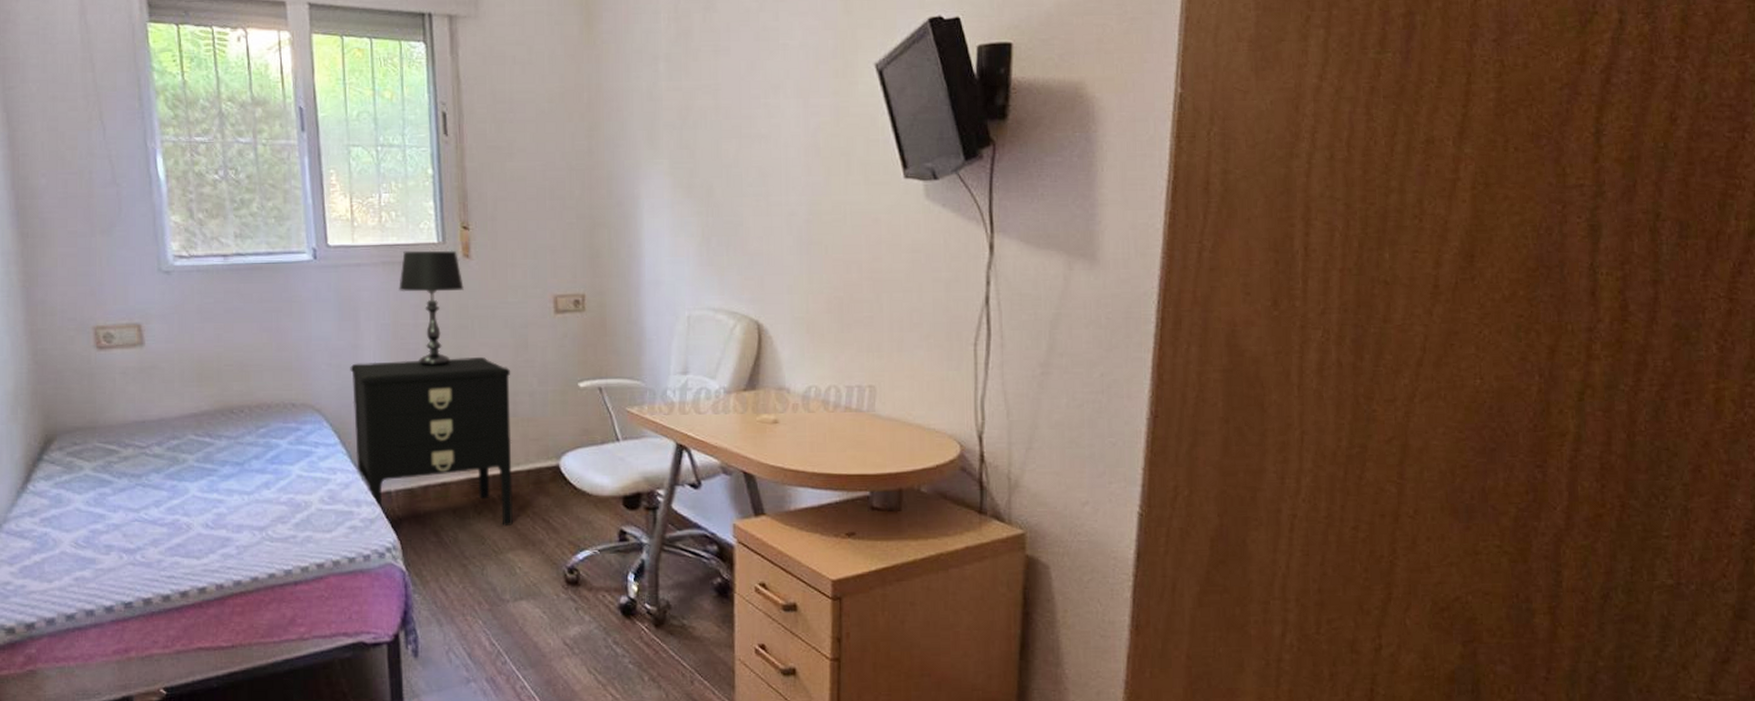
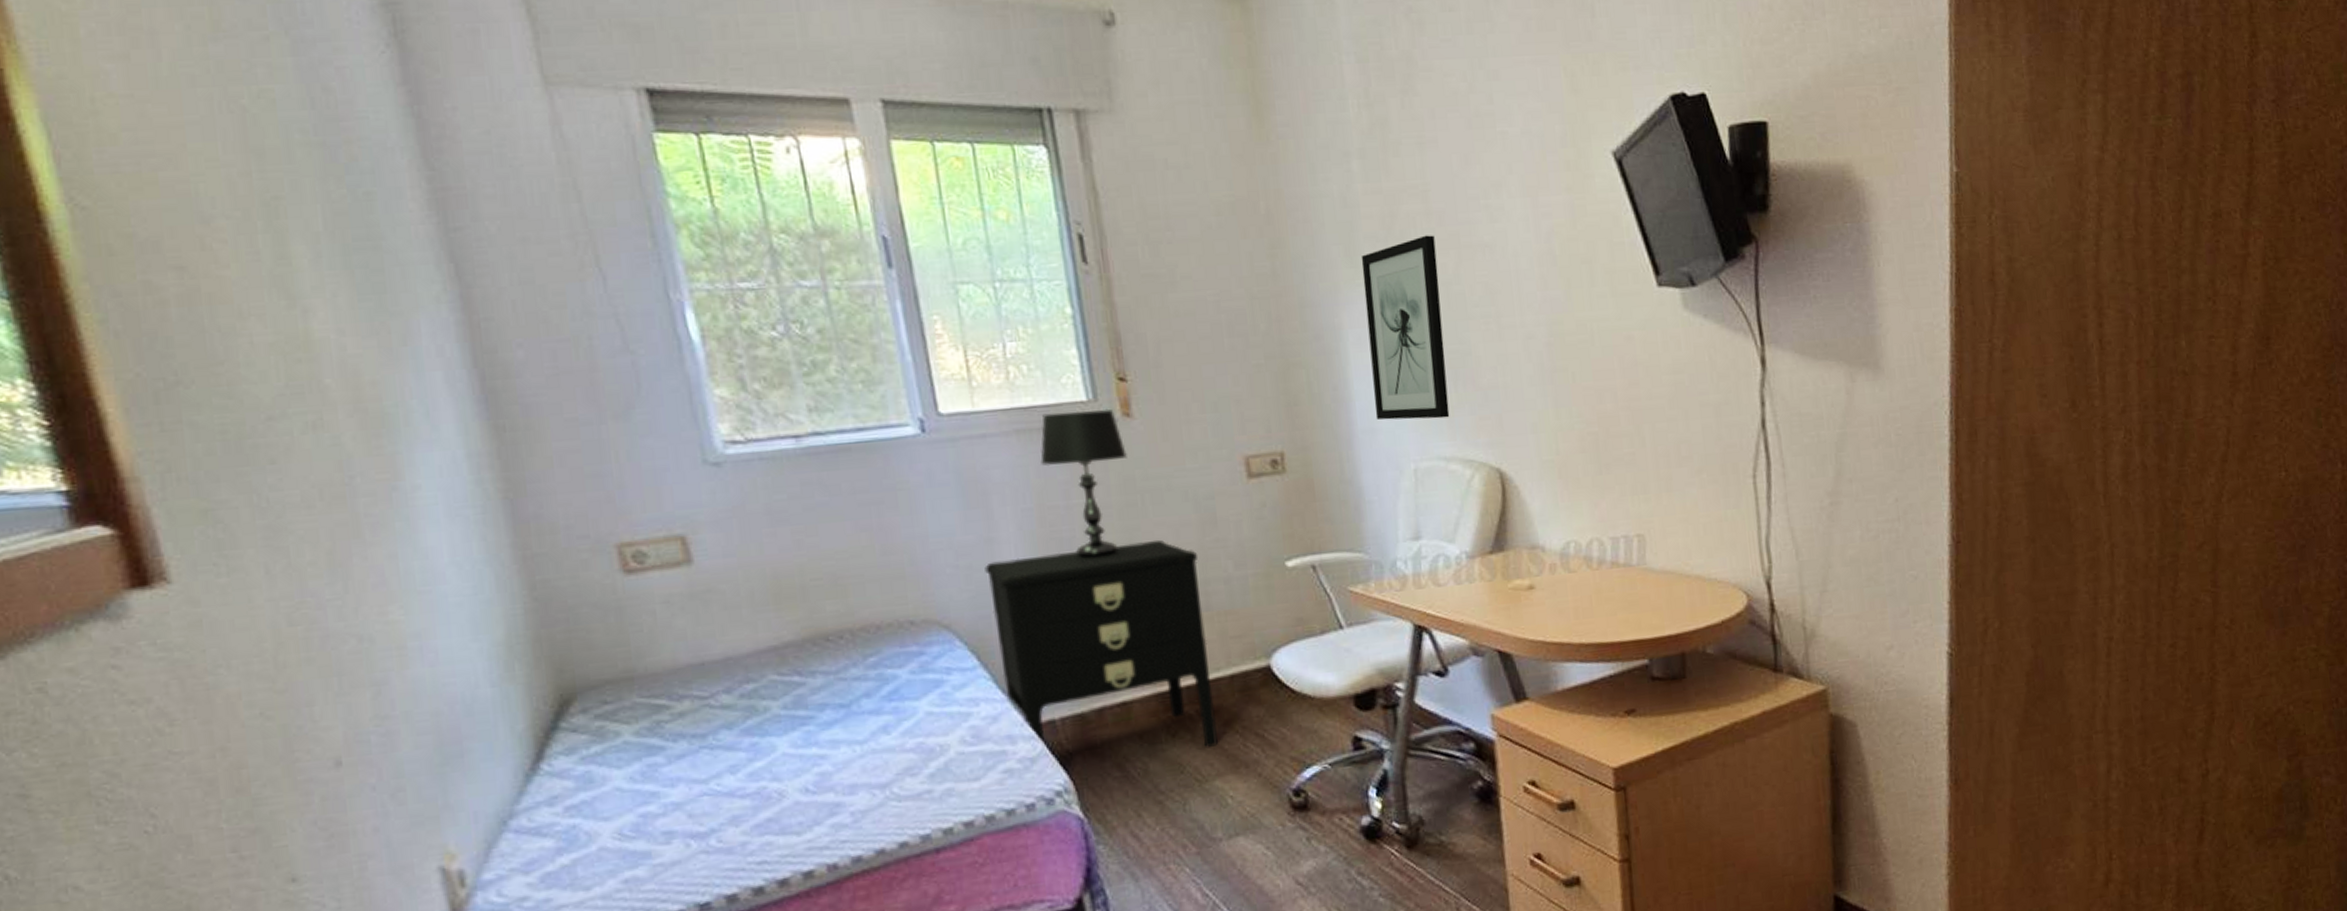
wall art: none [660,126,722,276] -> present [1360,235,1450,421]

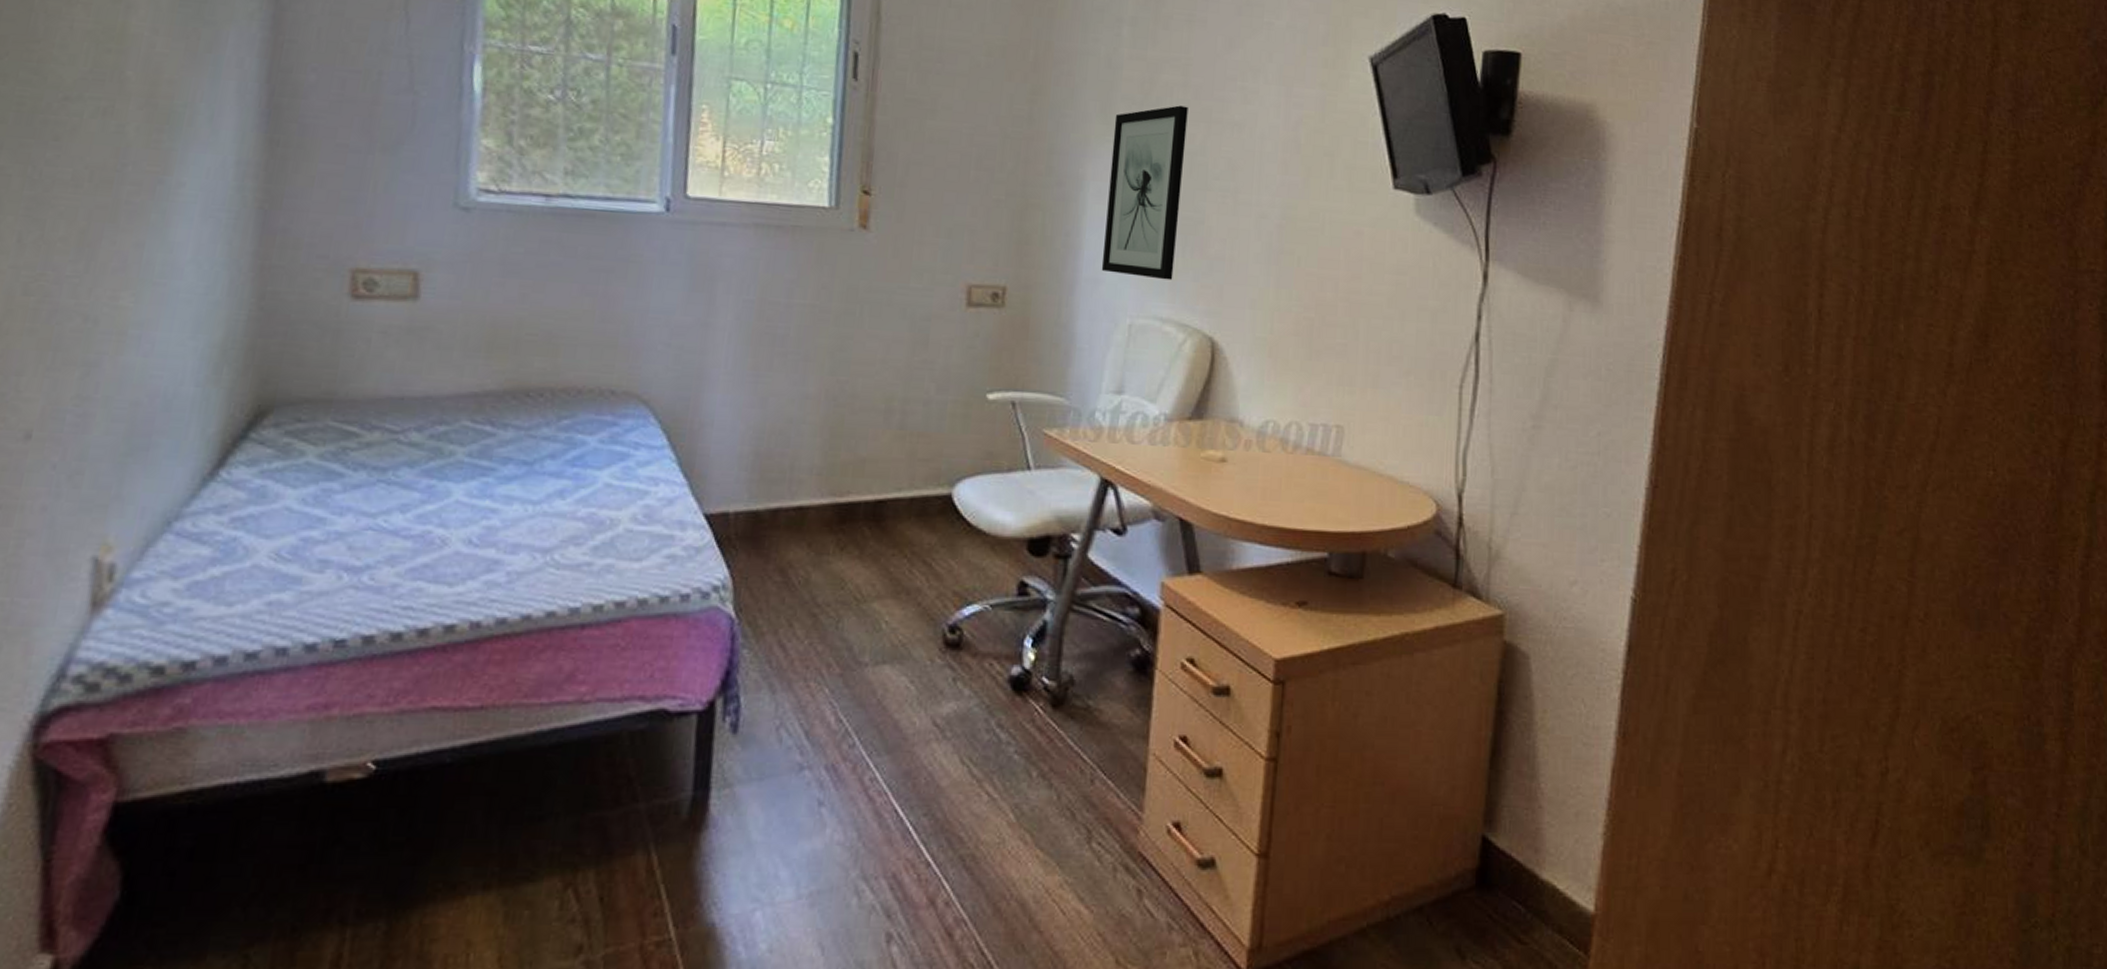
nightstand: present [985,539,1218,749] -> none [687,346,904,568]
table lamp: present [1040,408,1127,559] -> none [771,212,856,360]

